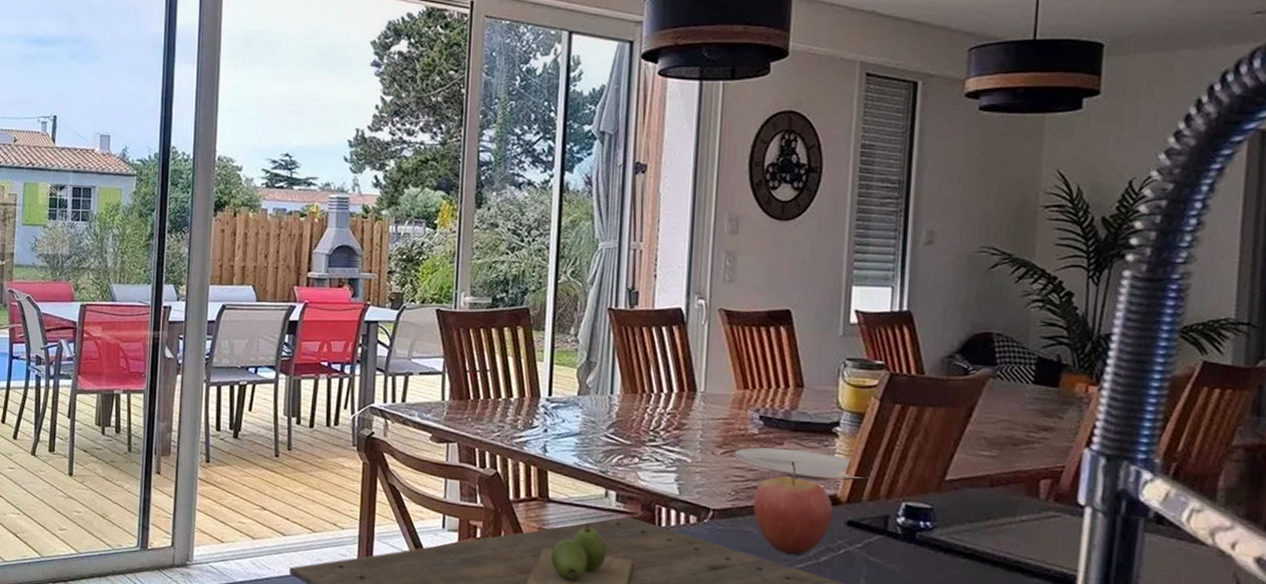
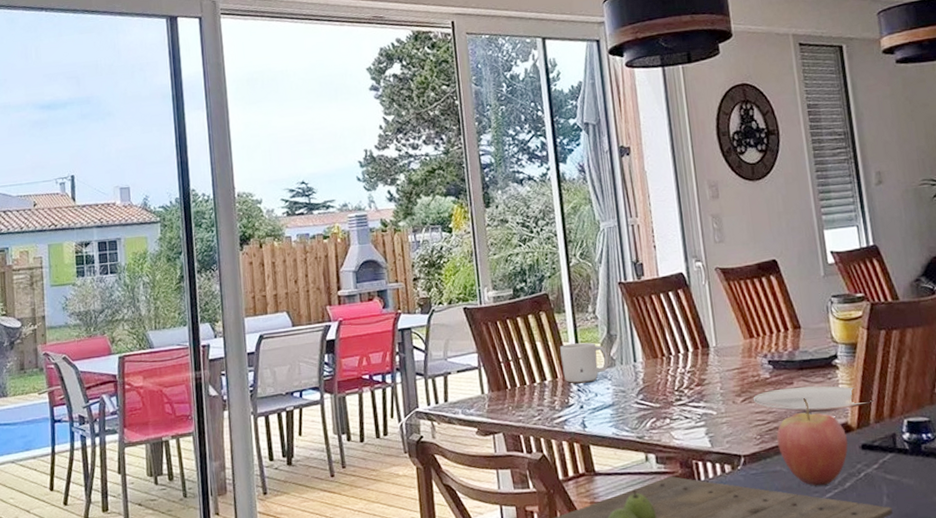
mug: none [531,364,584,407] -> present [560,342,609,384]

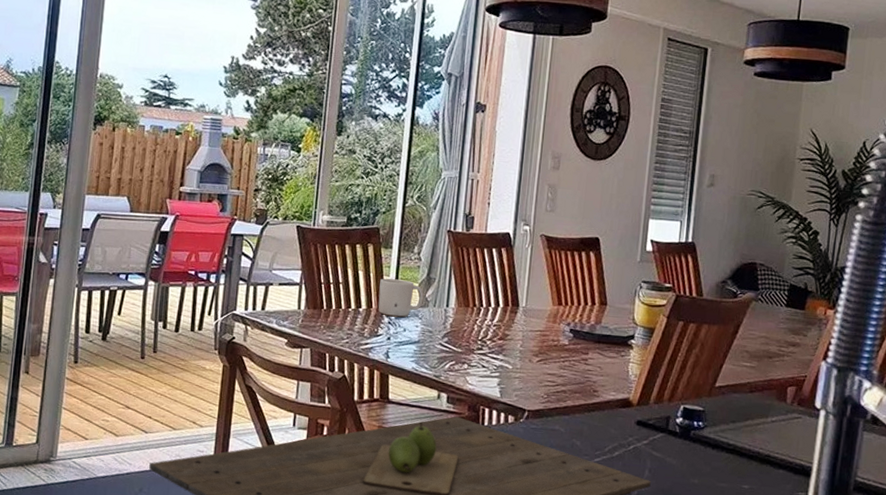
plate: present [752,386,876,413] -> none [548,356,660,387]
fruit: present [776,398,848,486] -> none [561,369,626,451]

